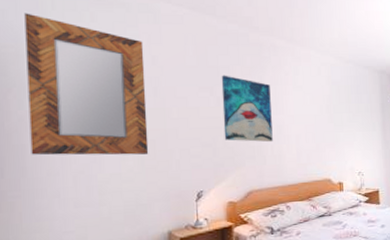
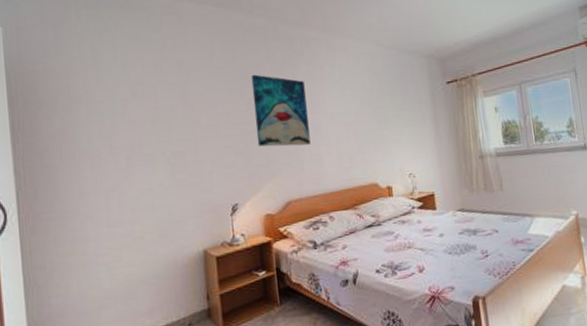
home mirror: present [24,13,149,156] -> none [51,26,180,174]

